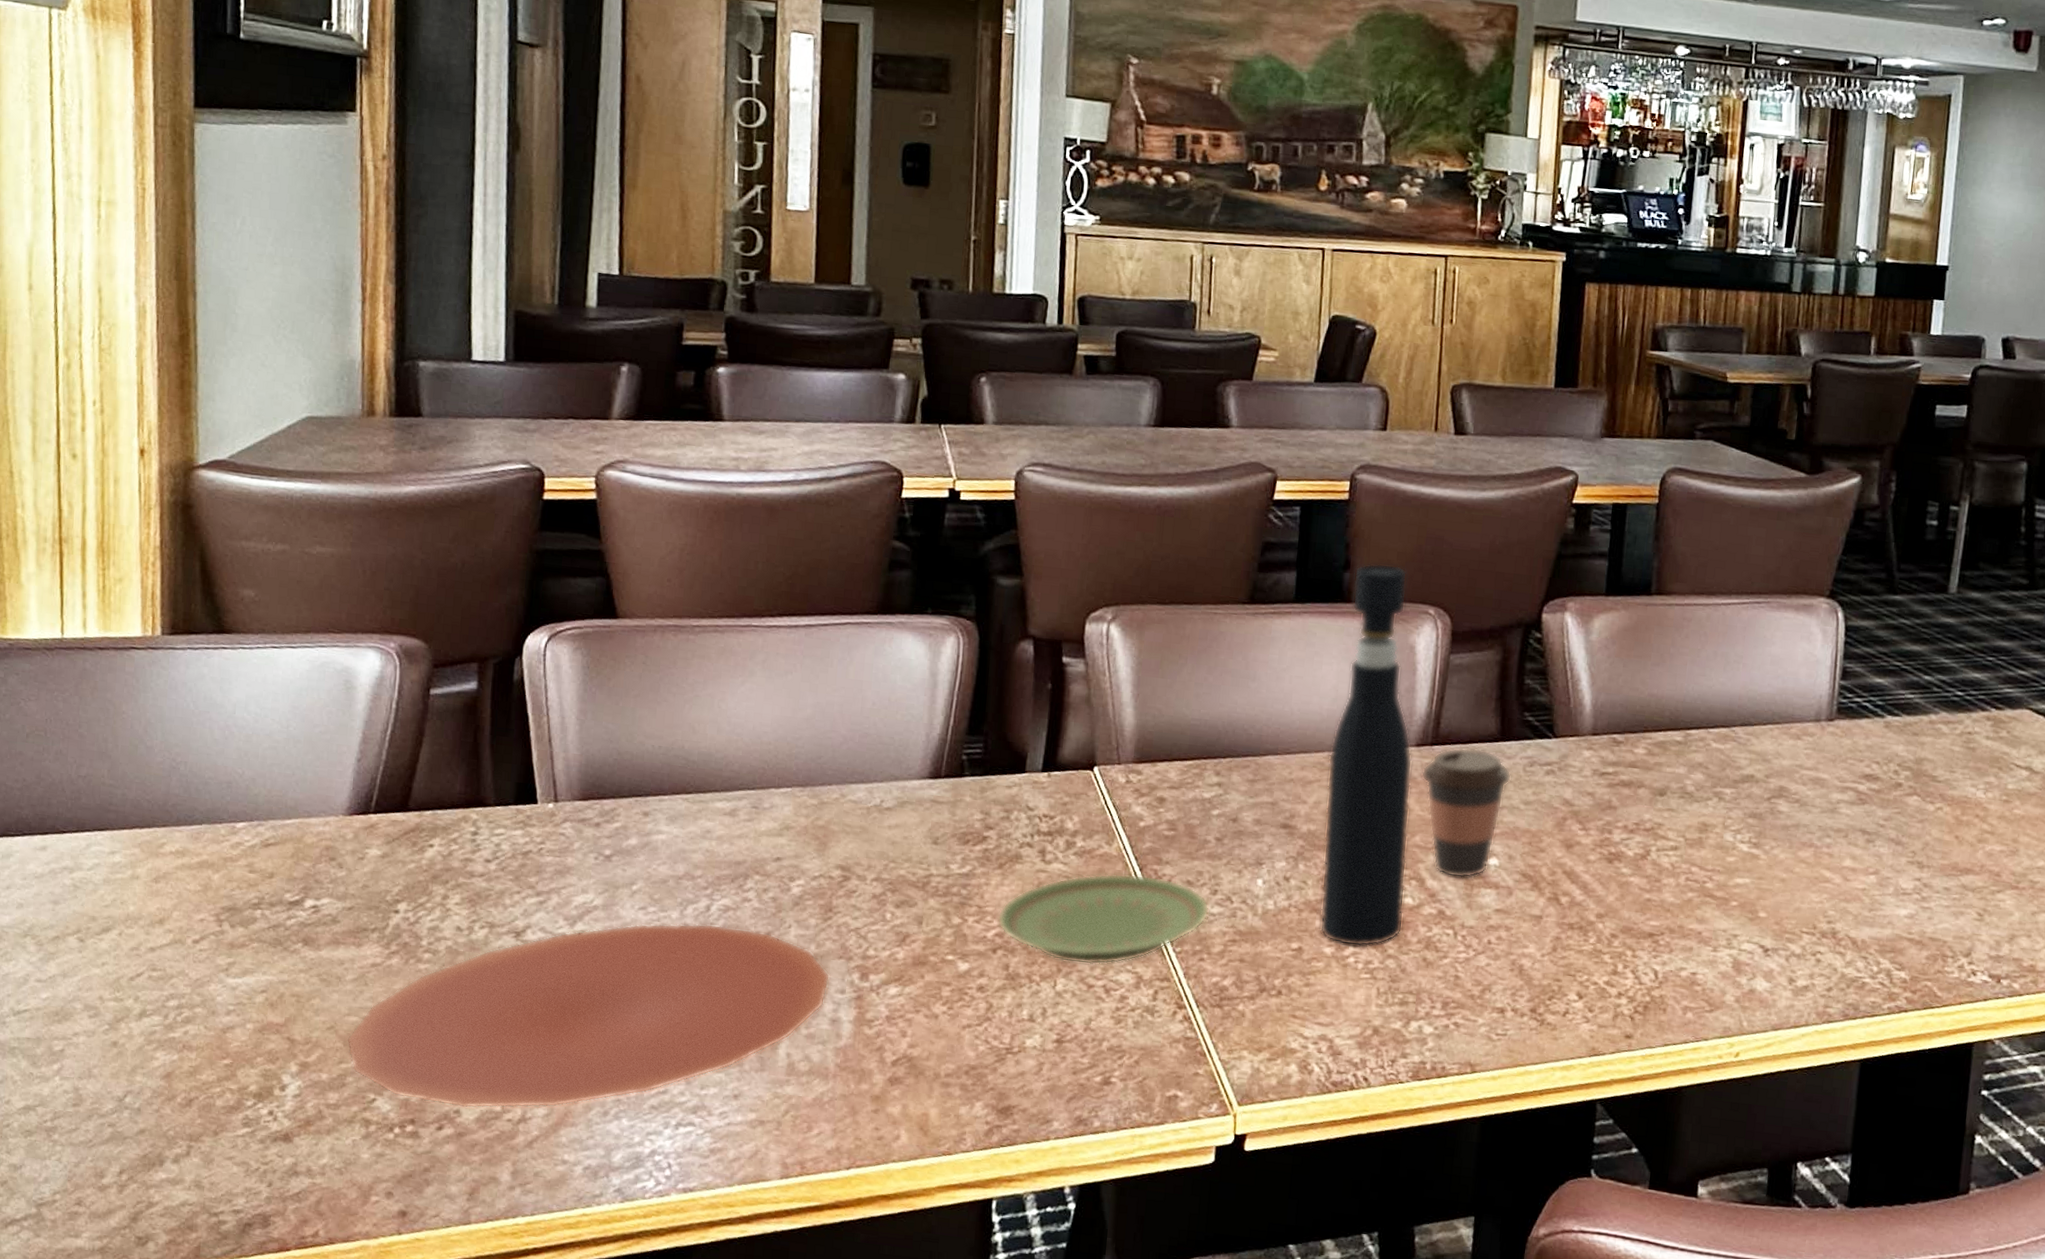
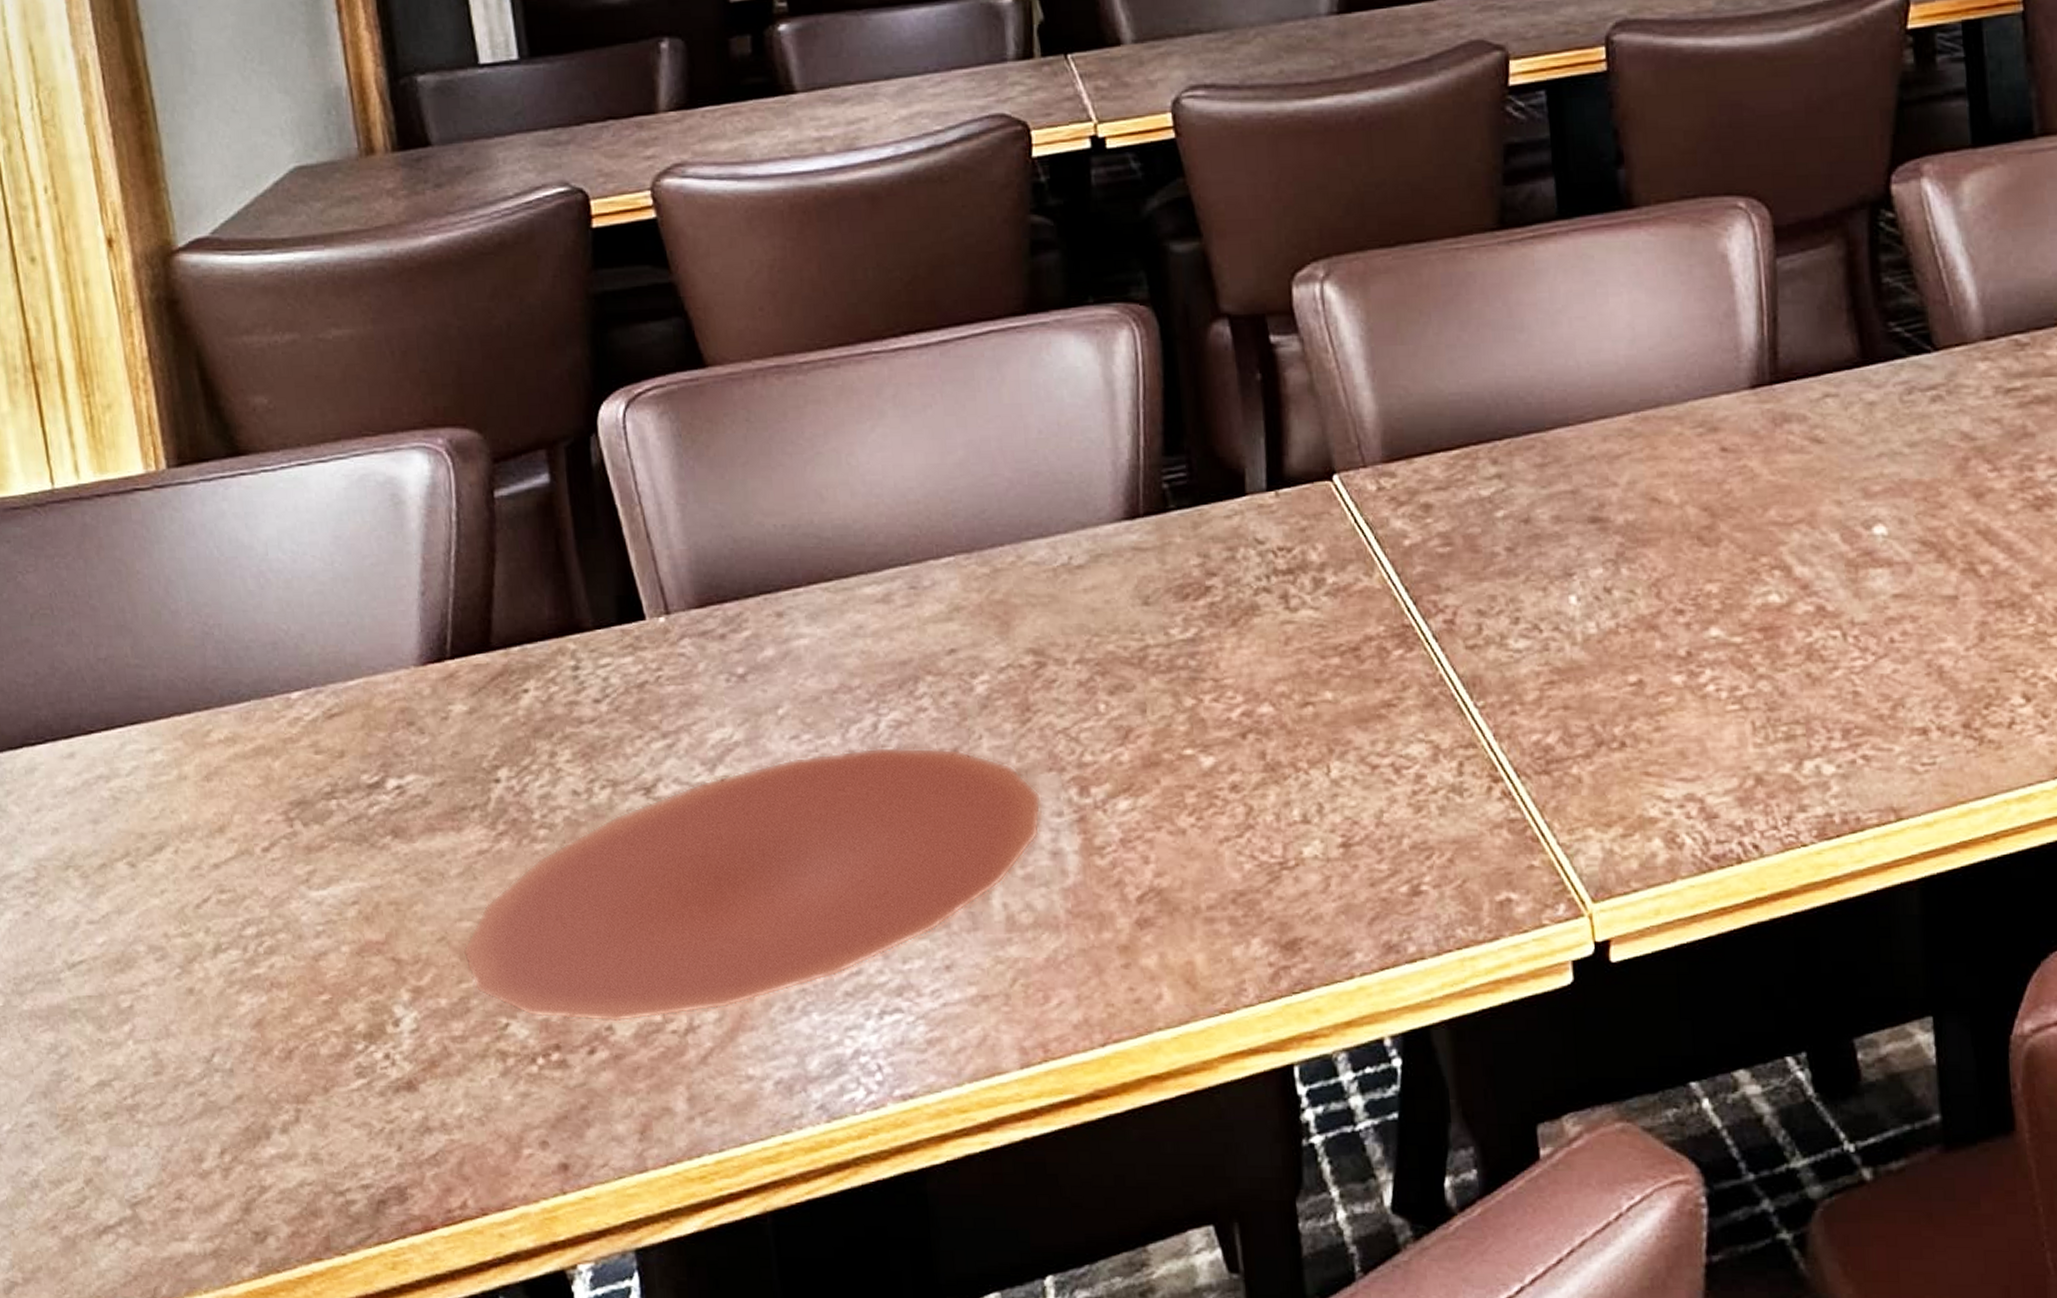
plate: present [997,873,1210,965] -> none [1240,610,1514,739]
pepper grinder: present [1319,563,1413,947] -> none [1630,148,1773,669]
coffee cup: present [1421,747,1512,879] -> none [1764,381,1886,559]

